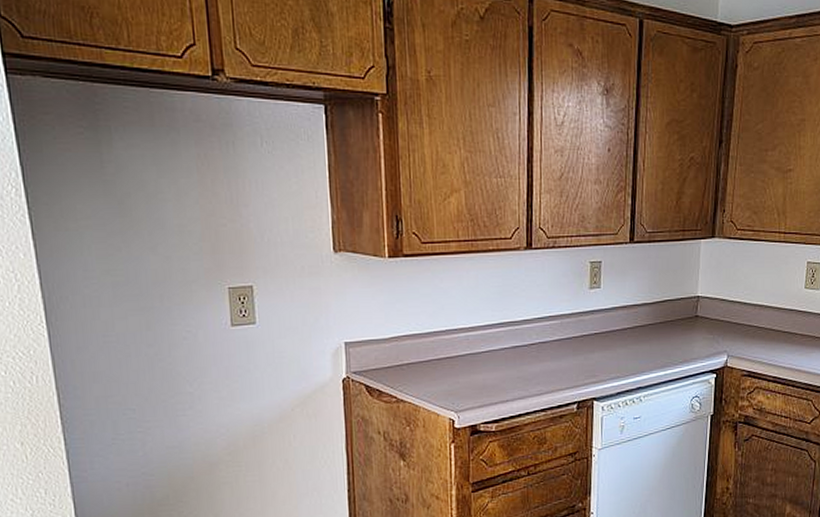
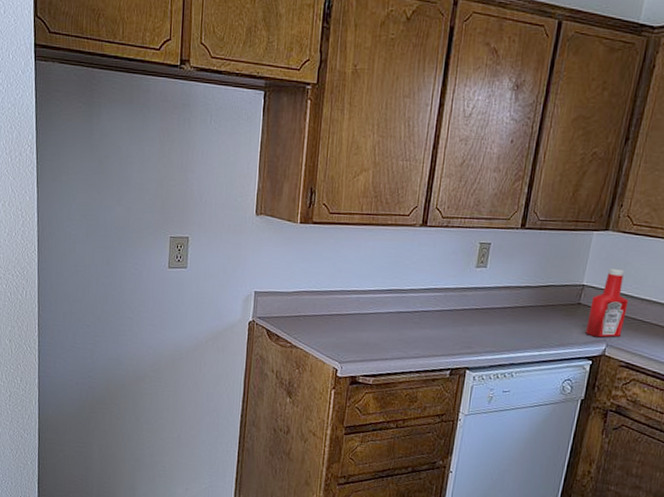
ketchup bottle: none [706,277,743,349] -> present [586,269,629,338]

